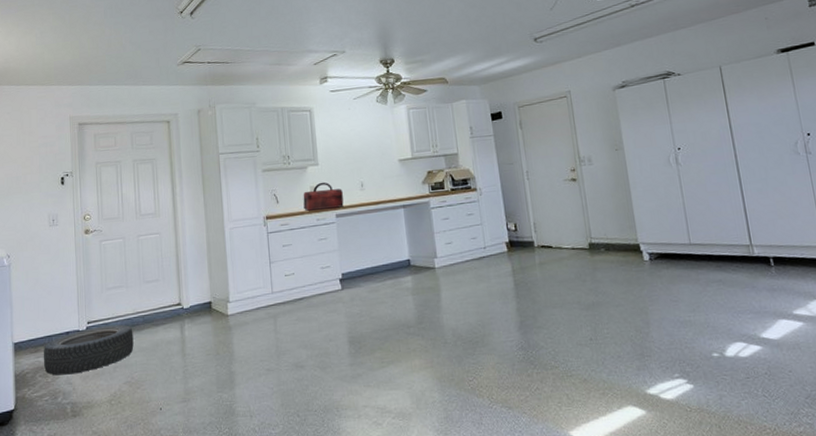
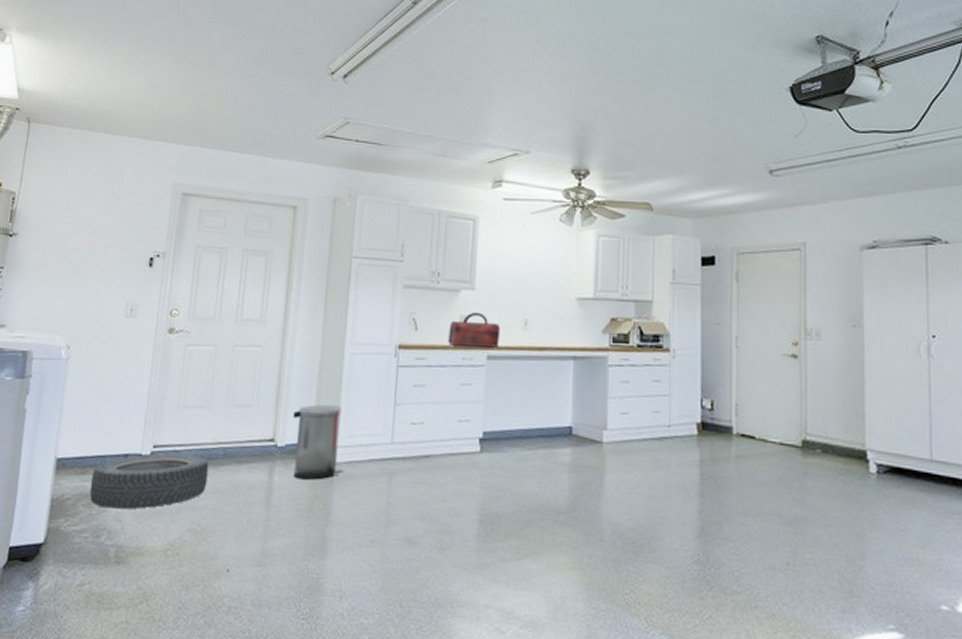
pedal bin: none [192,270,238,331] -> present [292,404,344,480]

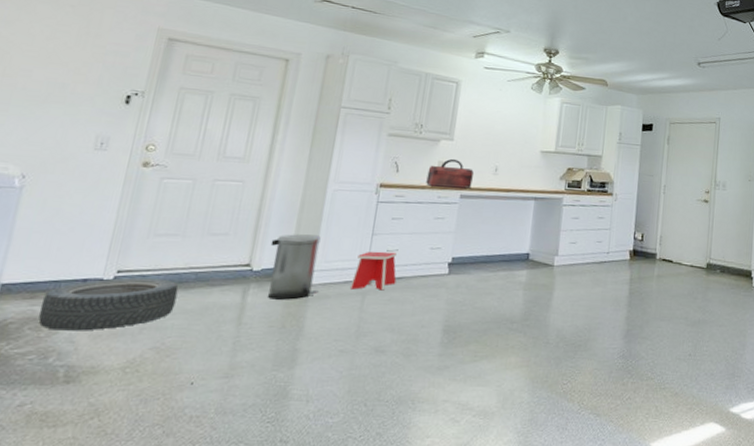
step stool: none [375,424,424,471] -> present [349,251,397,291]

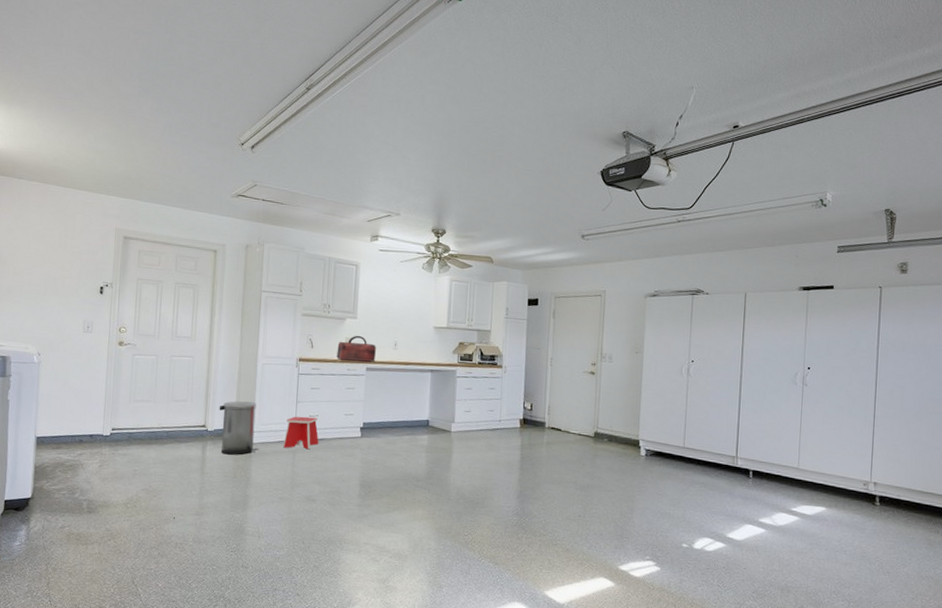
car tire: present [38,277,179,331] -> none [64,434,156,474]

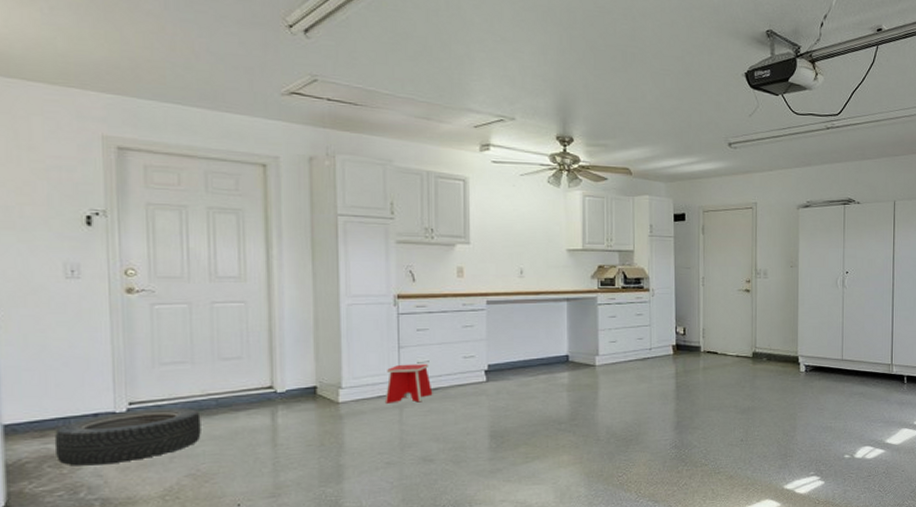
car tire: none [64,434,156,474] -> present [54,407,201,466]
pedal bin: present [219,401,259,455] -> none [290,352,352,419]
toolbox: present [337,335,376,362] -> none [447,263,497,294]

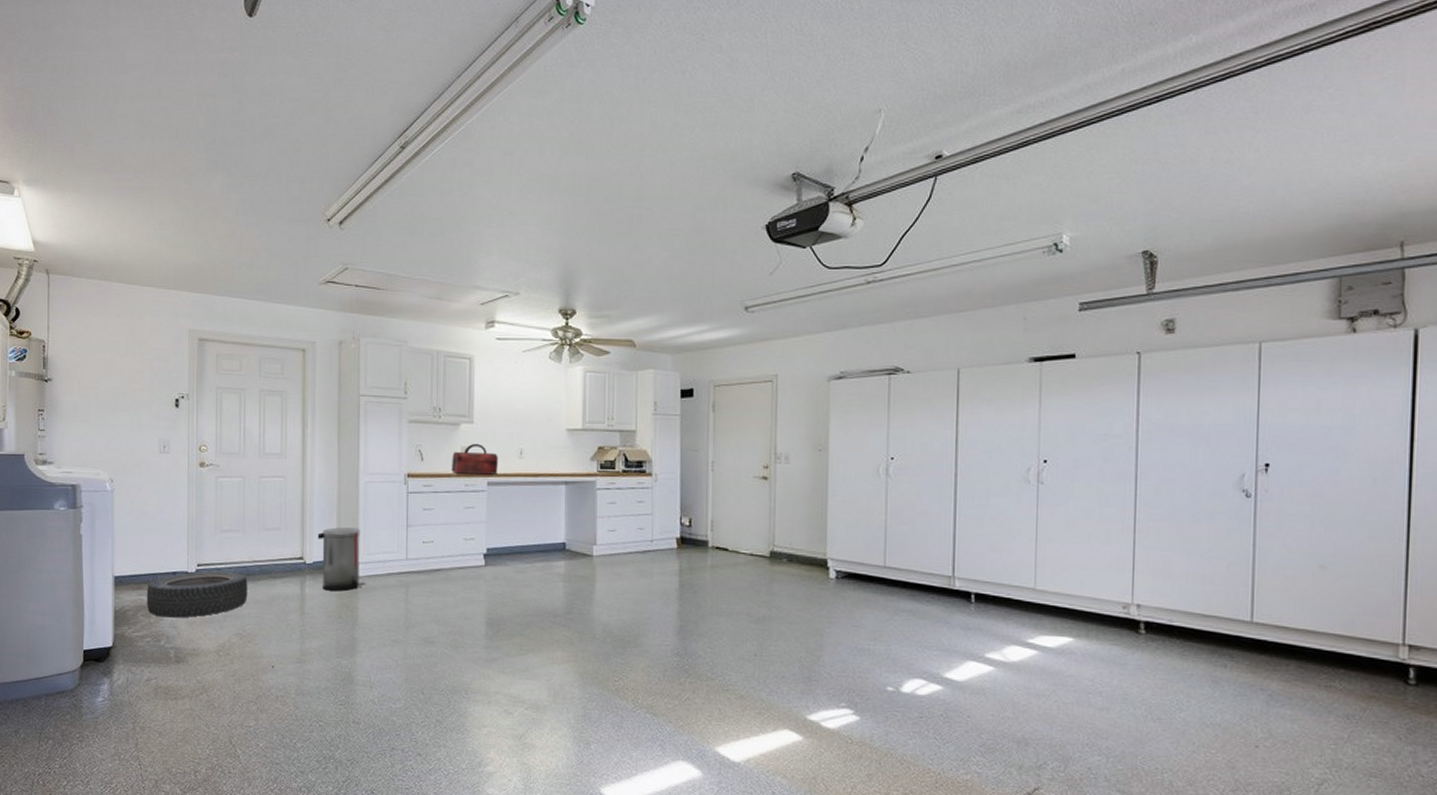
pedal bin: none [290,352,352,419] -> present [317,527,366,592]
step stool: present [384,363,433,404] -> none [393,543,436,583]
toolbox: none [447,263,497,294] -> present [452,443,498,475]

